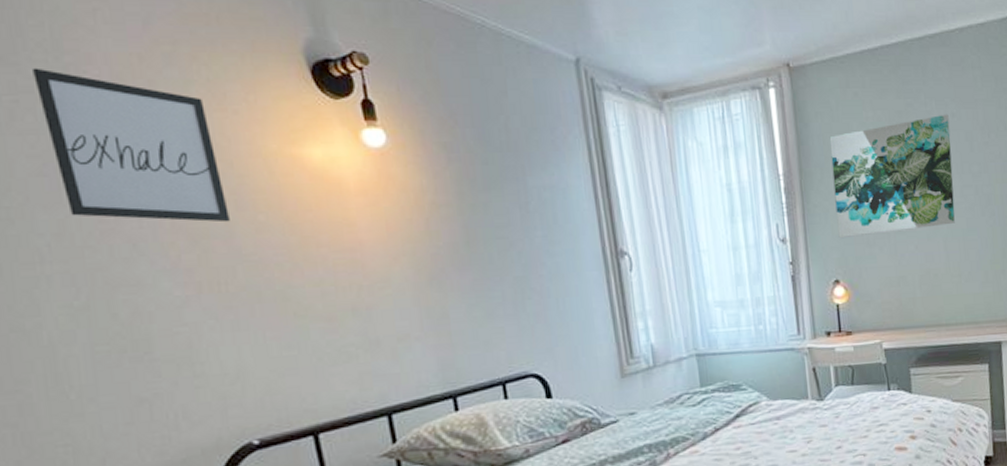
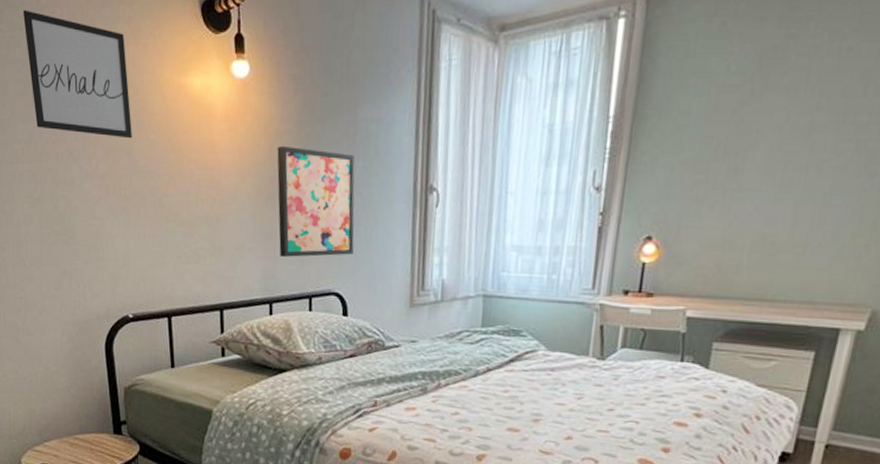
wall art: none [435,219,547,342] -> present [277,147,355,257]
wall art: present [829,114,956,239] -> none [662,48,843,192]

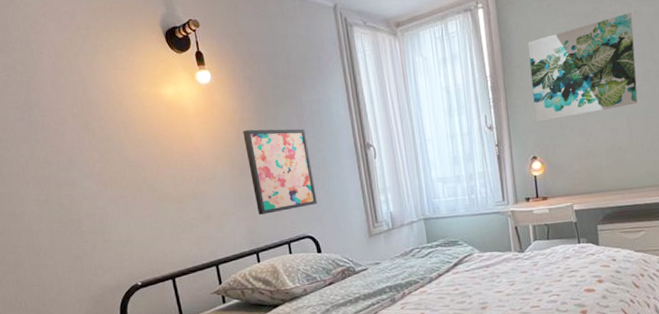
wall art: present [23,9,132,139] -> none [15,53,121,144]
wall art: none [662,48,843,192] -> present [527,12,638,123]

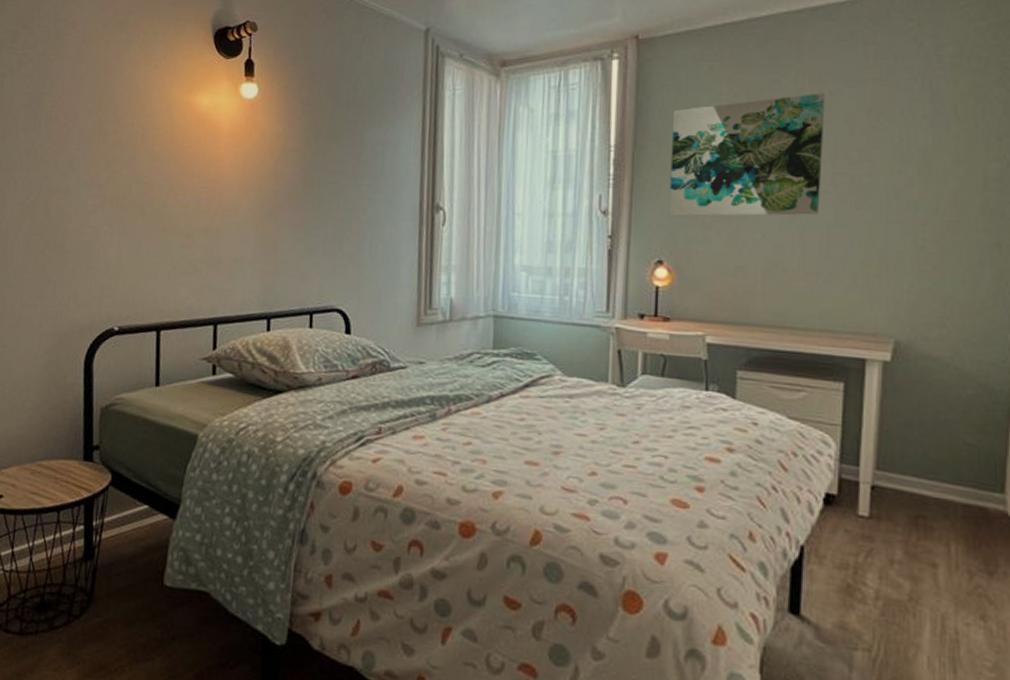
wall art: present [243,129,317,215] -> none [280,163,361,272]

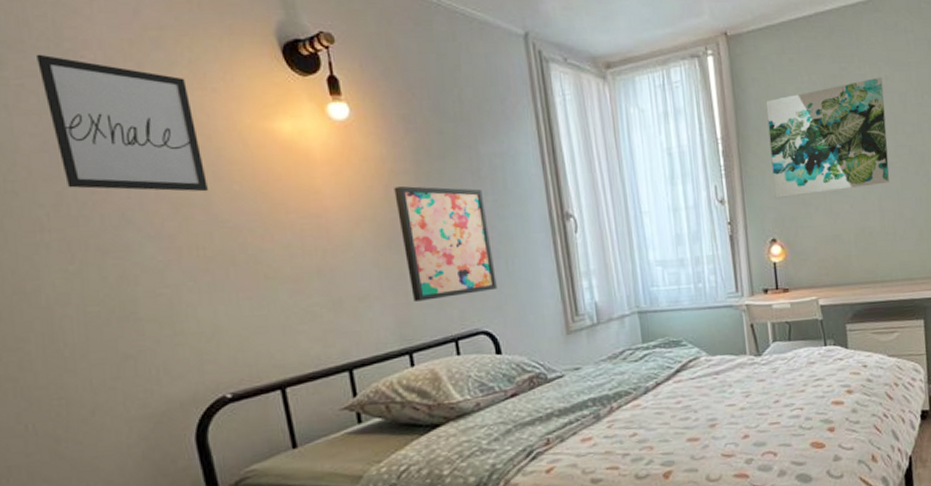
wall art: none [38,31,137,151] -> present [37,54,208,192]
wall art: none [280,163,361,272] -> present [394,186,497,302]

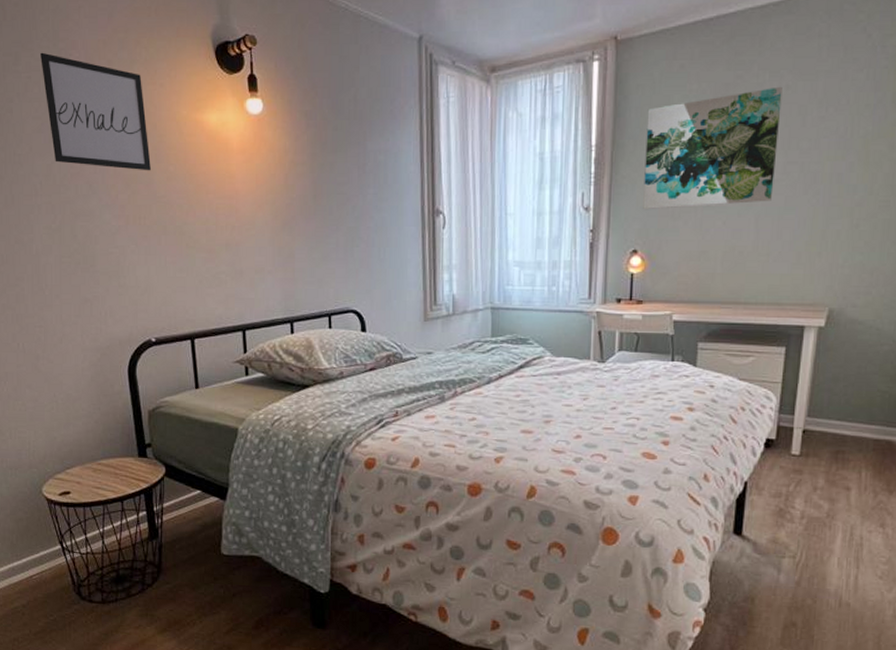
wall art: present [394,186,497,302] -> none [292,176,369,278]

